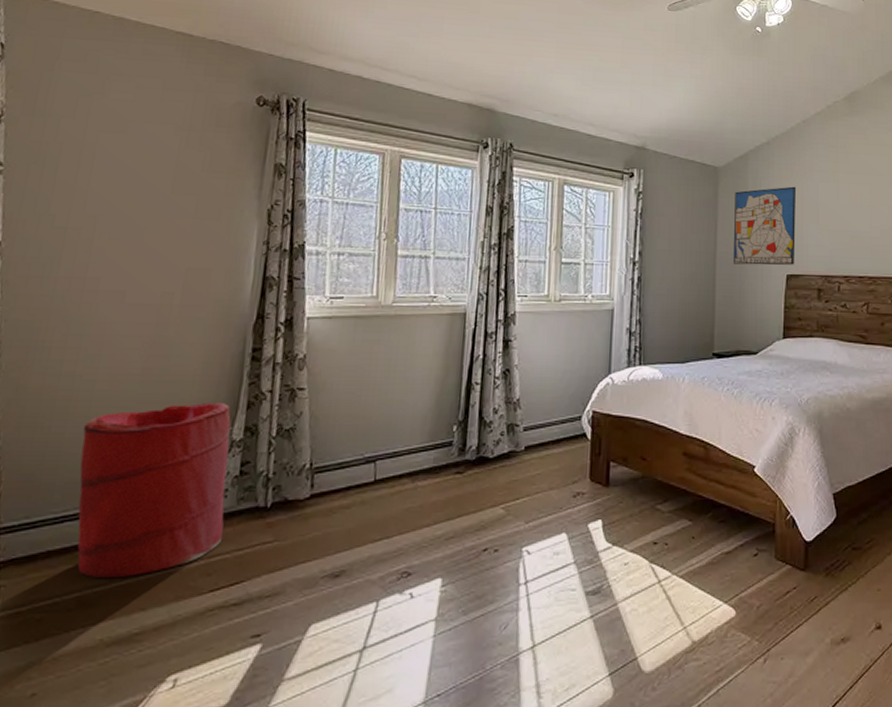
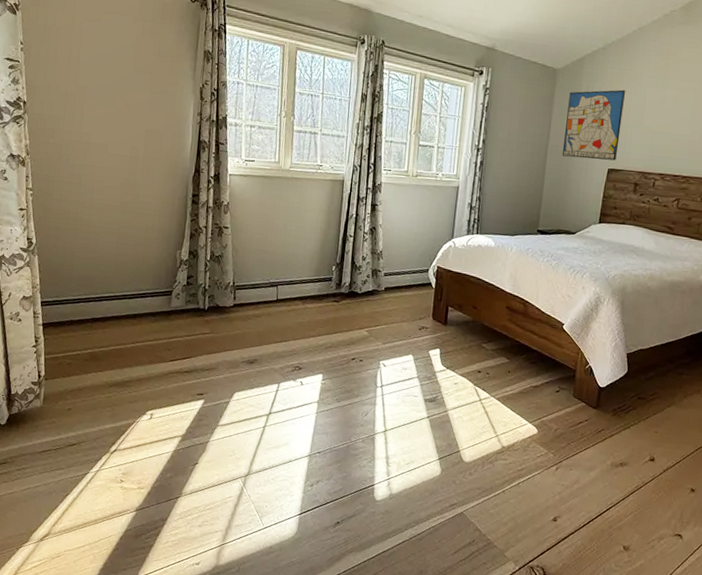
laundry hamper: present [77,402,231,579] -> none [86,230,180,344]

